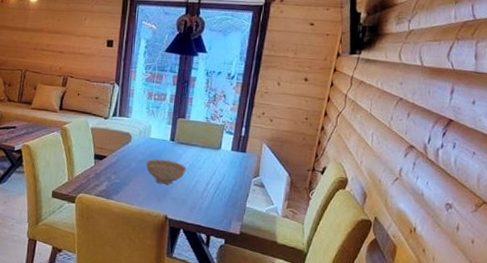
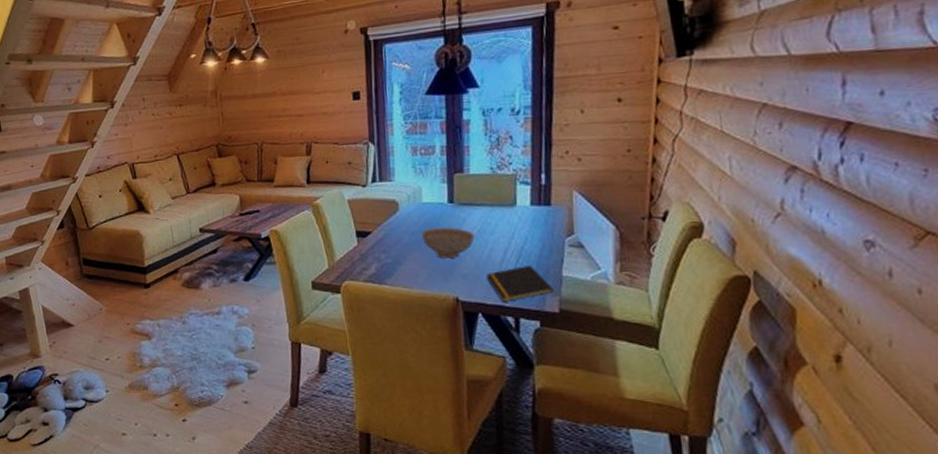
notepad: none [191,196,239,223] -> present [486,266,555,302]

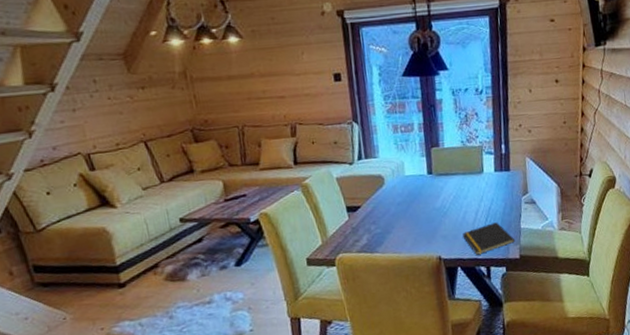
decorative bowl: present [421,227,475,258] -> none [406,195,451,224]

